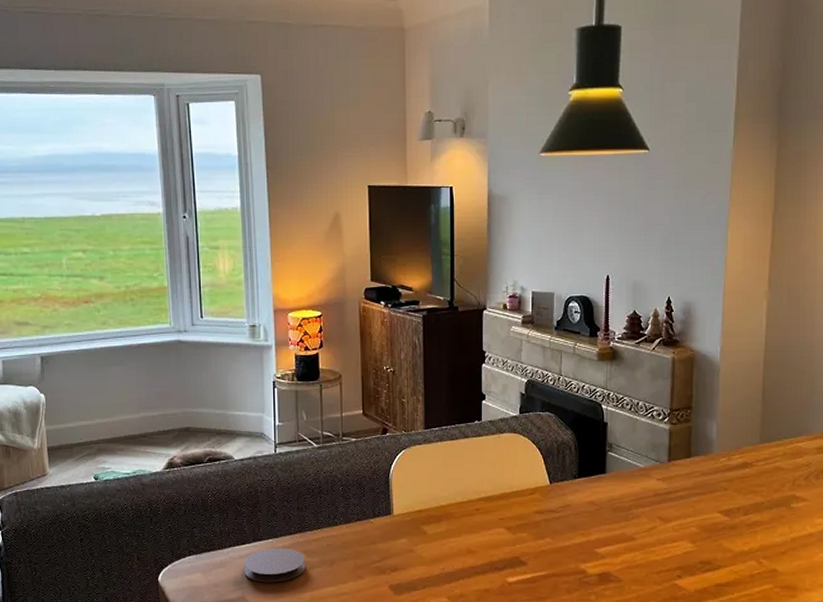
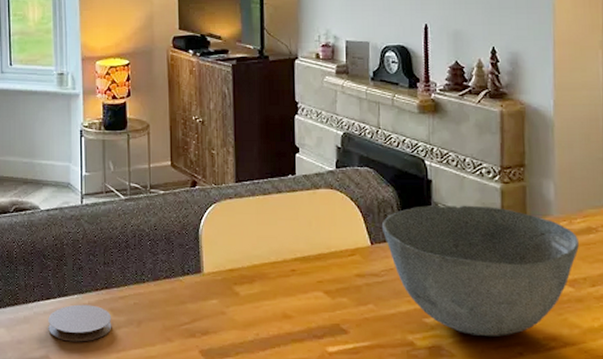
bowl: none [560,445,735,563] -> present [381,205,579,337]

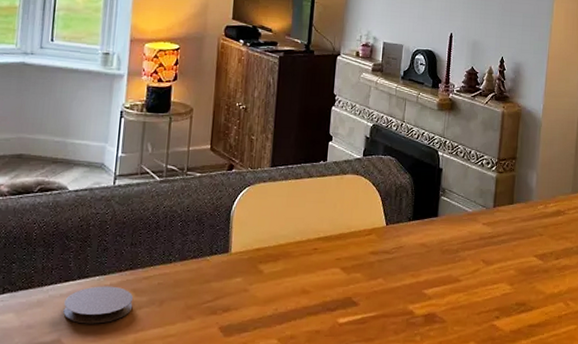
bowl: present [381,205,579,337] -> none [396,191,550,304]

